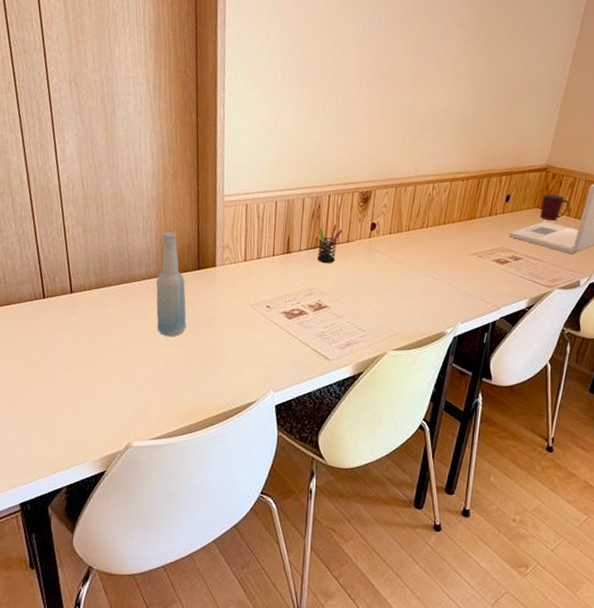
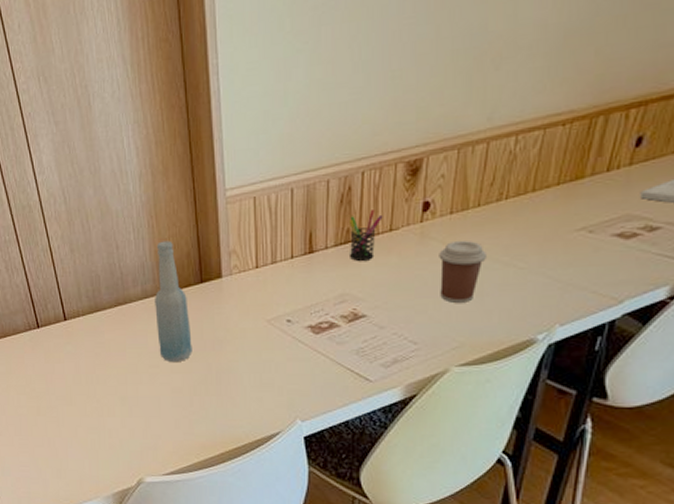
coffee cup: none [381,254,413,301] -> present [439,240,486,303]

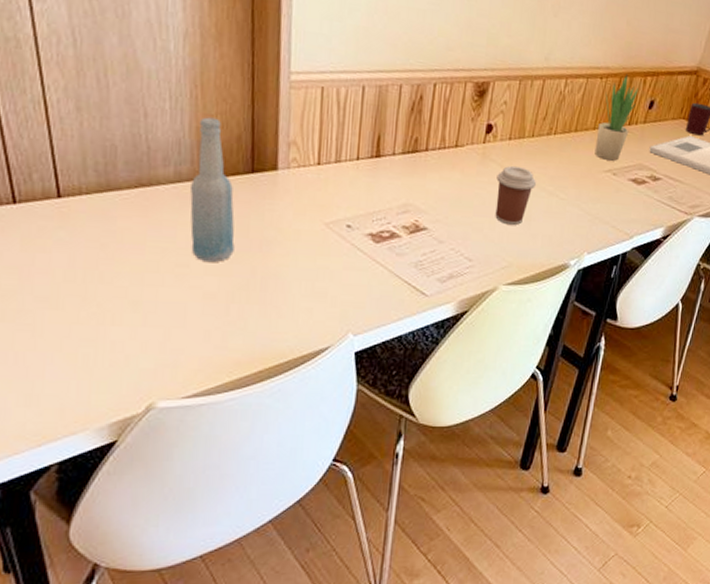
pen holder: present [348,210,383,261] -> none [416,123,450,173]
potted plant: none [561,112,618,217] -> present [595,74,638,161]

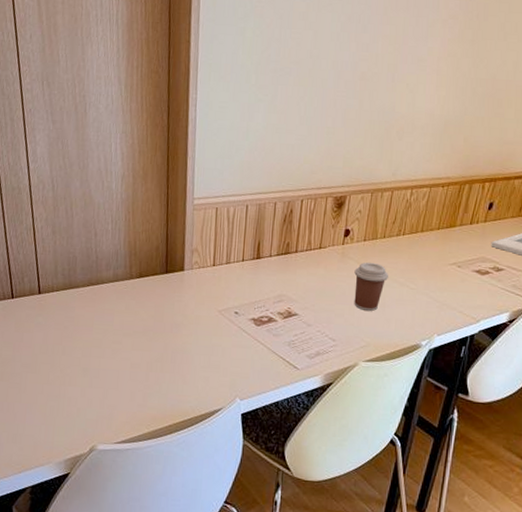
bottle: present [190,117,235,263] -> none [123,234,153,341]
potted plant: present [595,74,638,161] -> none [440,181,478,255]

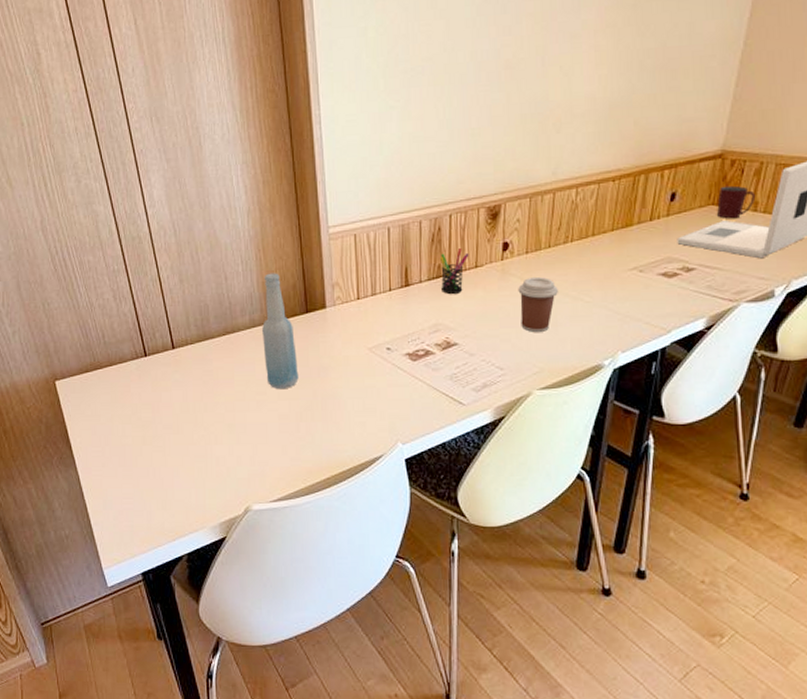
bottle: none [123,234,153,341] -> present [262,273,299,390]
pen holder: none [288,230,315,270] -> present [439,248,469,294]

